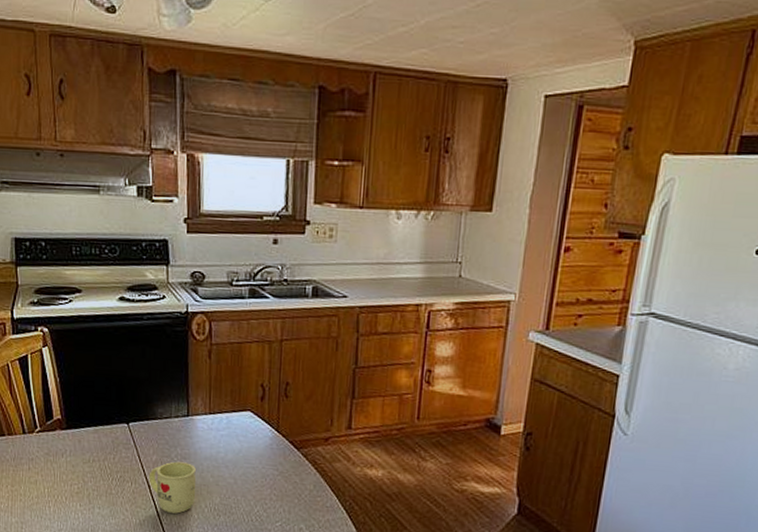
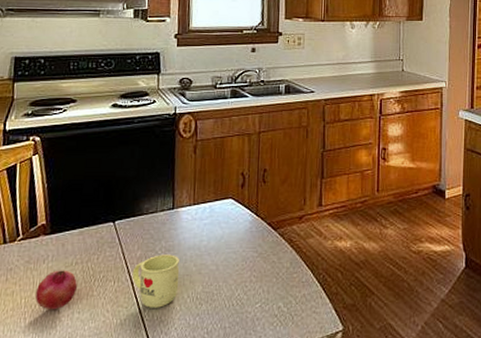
fruit: none [58,465,96,503] -> present [36,270,77,310]

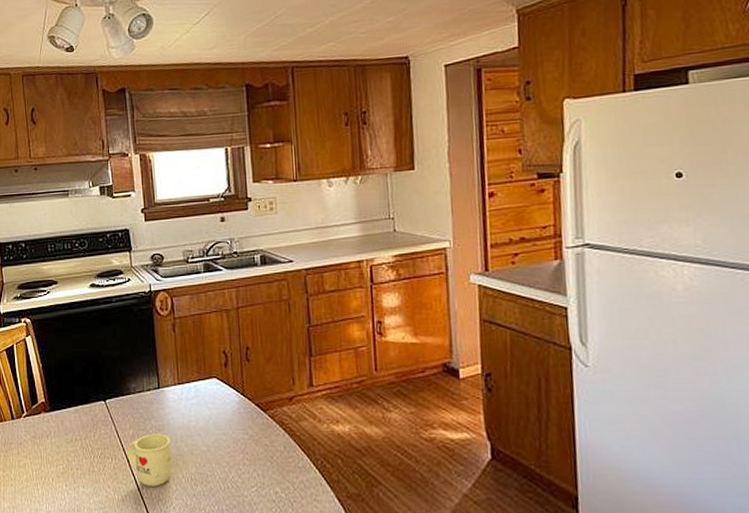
fruit: present [36,270,77,310] -> none [44,445,79,483]

